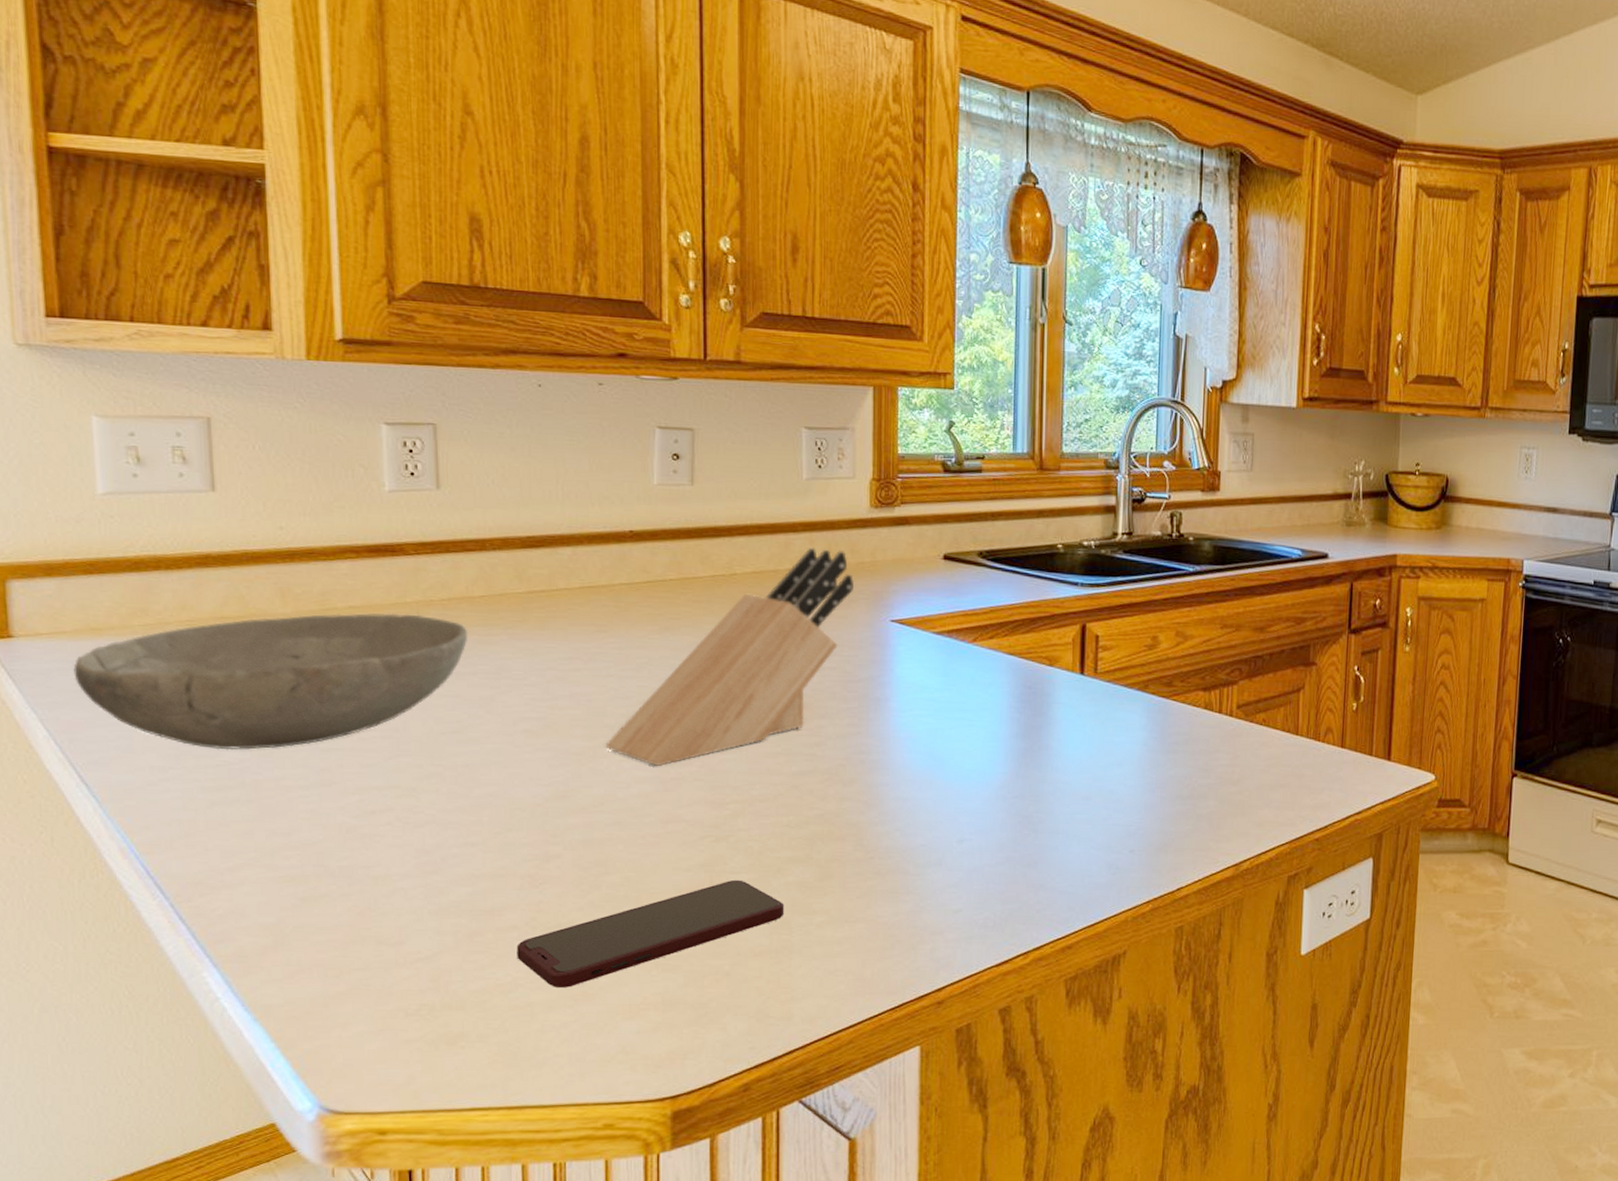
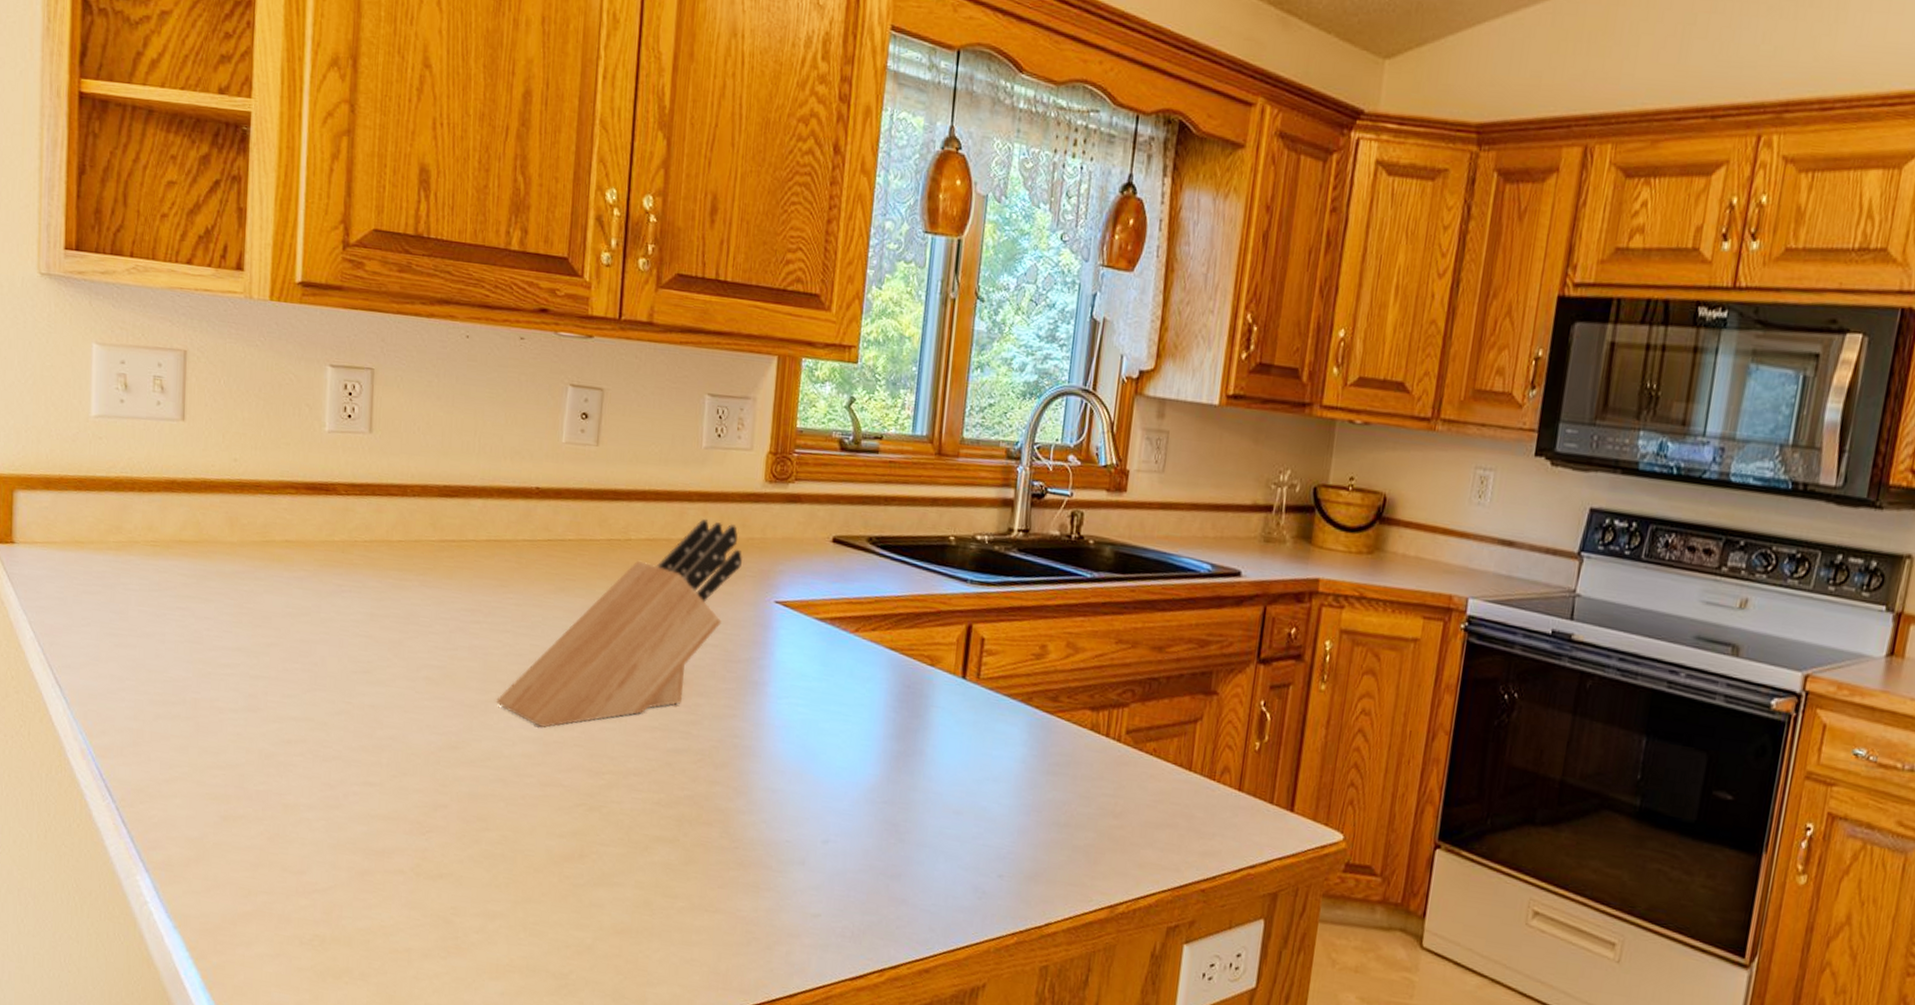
bowl: present [73,613,468,750] -> none [58,544,385,671]
smartphone: present [516,879,785,988] -> none [400,852,649,939]

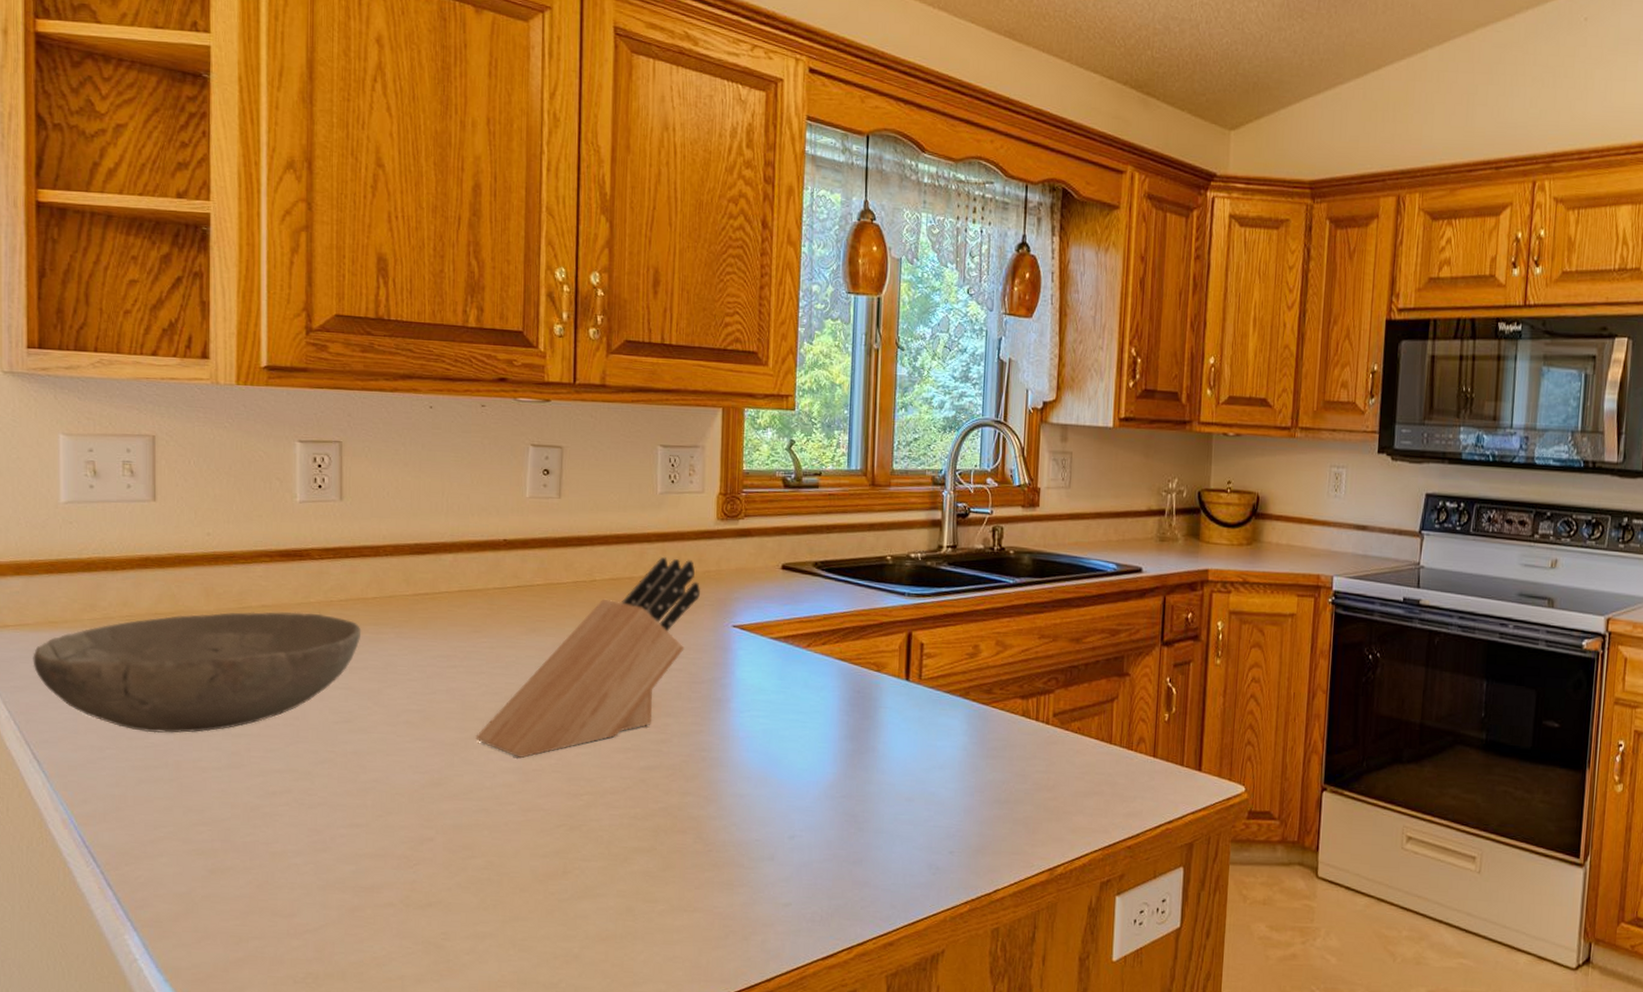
bowl: none [58,544,385,671] -> present [33,612,362,733]

